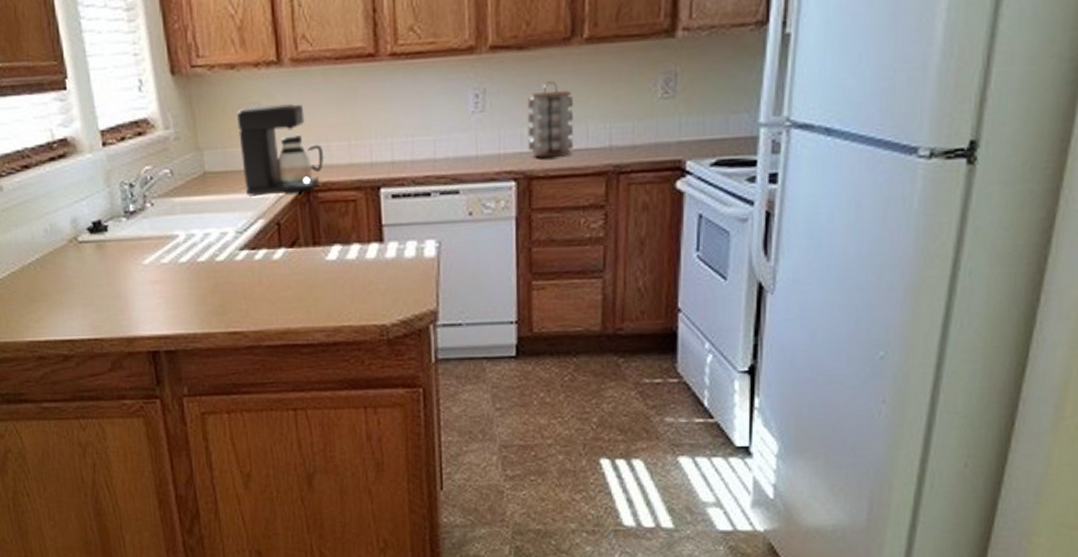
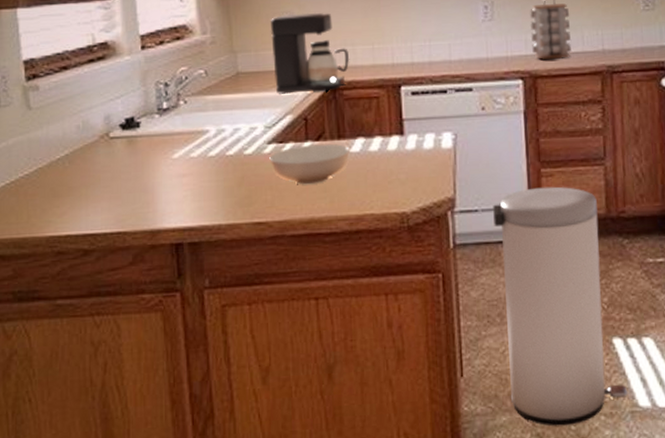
bowl: none [242,251,326,294] -> present [269,144,350,185]
pedal bin: none [478,300,613,540] -> present [493,186,629,426]

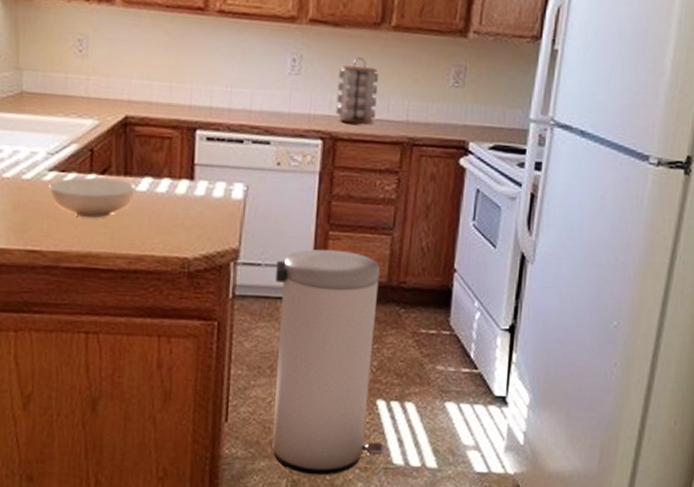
coffee maker: present [271,12,350,94] -> none [61,37,145,125]

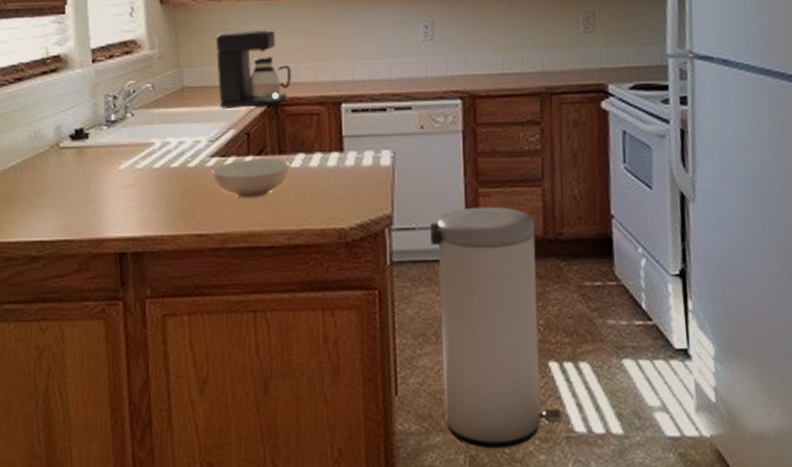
coffee maker: none [61,37,145,125] -> present [216,29,292,109]
spice rack: present [336,57,379,124] -> none [469,16,512,80]

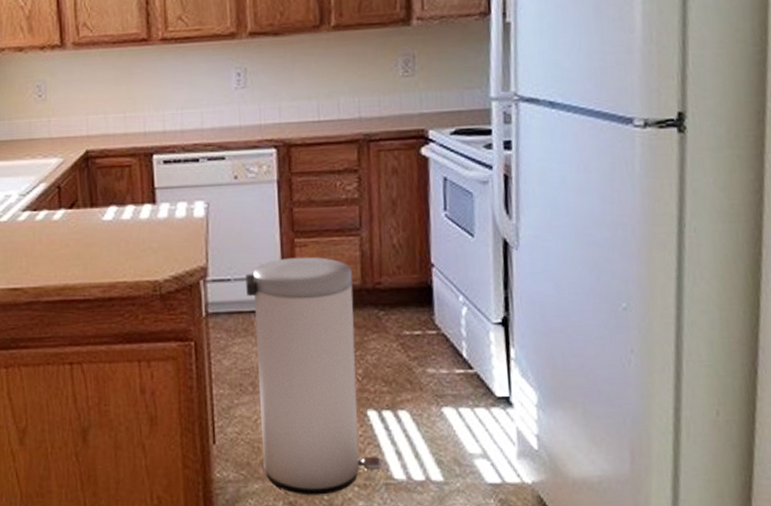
bowl: present [212,158,290,199] -> none [24,212,102,252]
coffee maker: present [216,29,292,109] -> none [24,81,102,162]

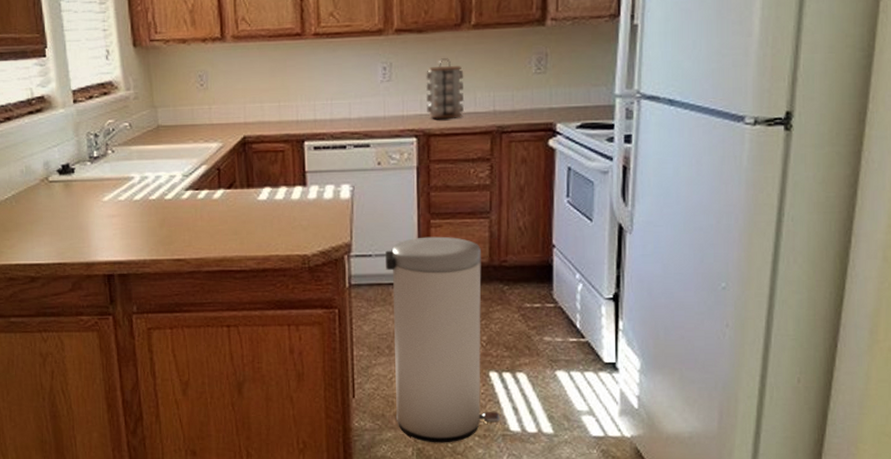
spice rack: none [283,62,328,128] -> present [425,58,465,119]

